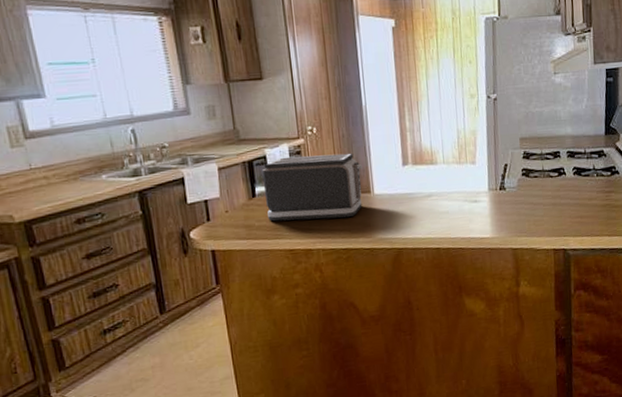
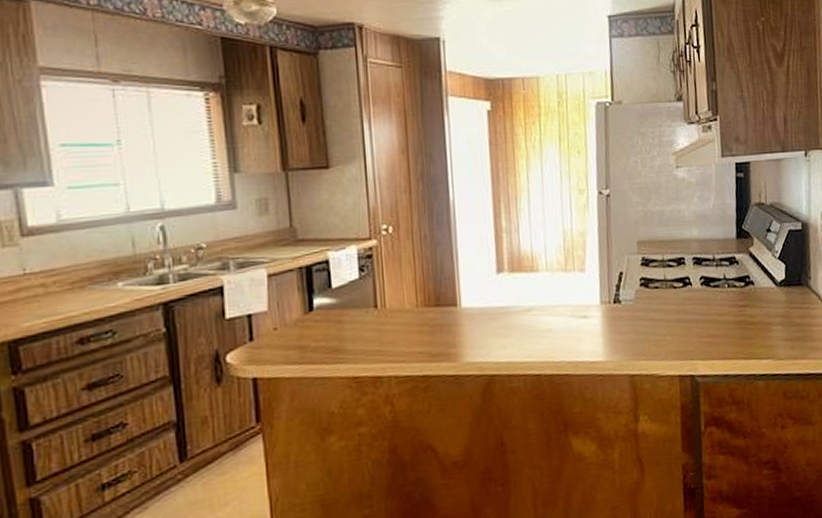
toaster: present [261,153,362,222] -> none [322,258,448,342]

